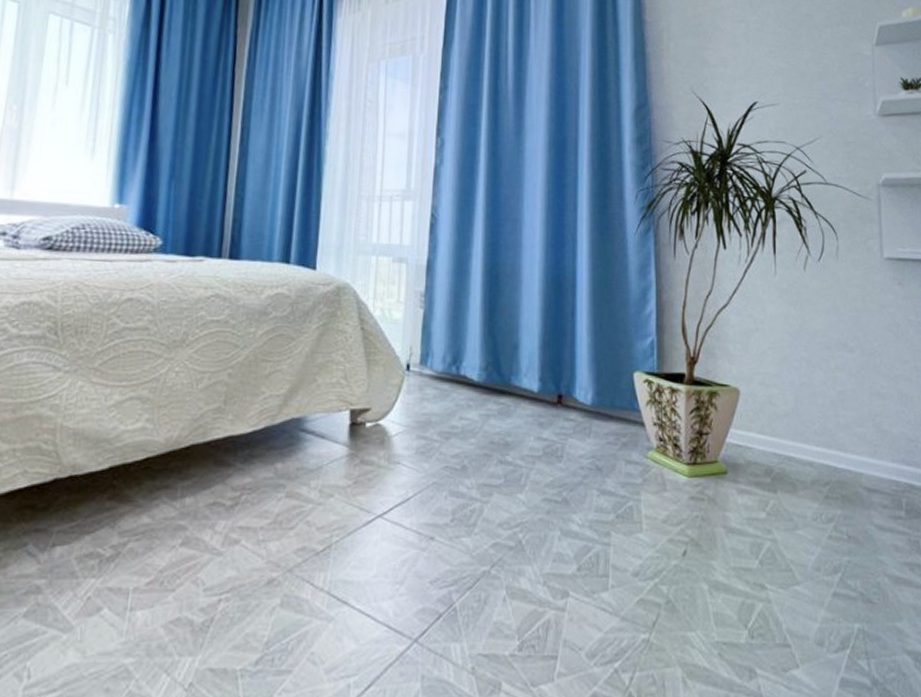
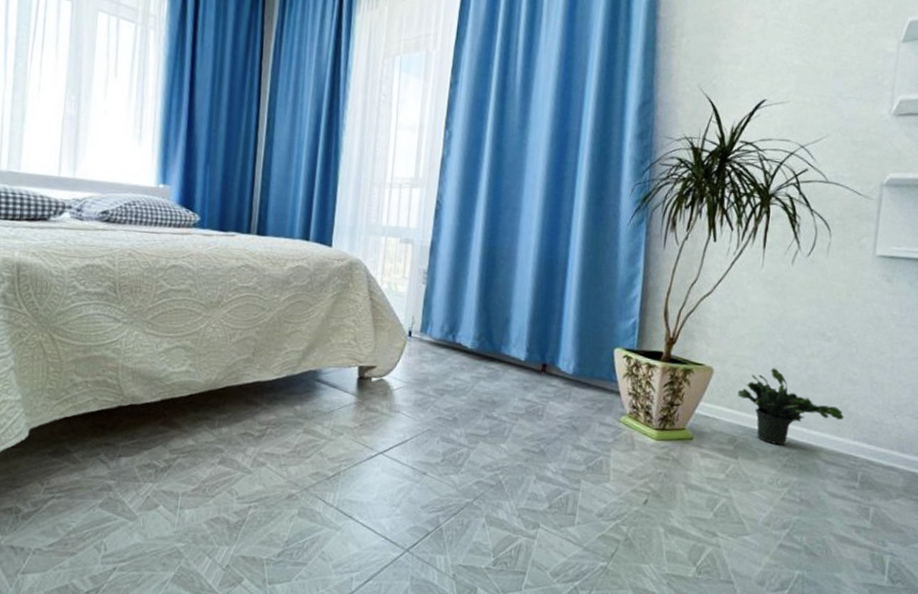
potted plant: none [768,385,879,474] -> present [737,368,845,446]

